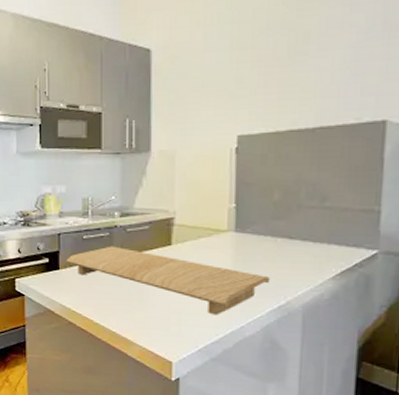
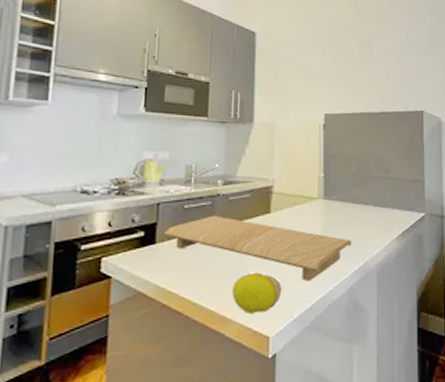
fruit: none [132,301,186,339] -> present [231,272,282,313]

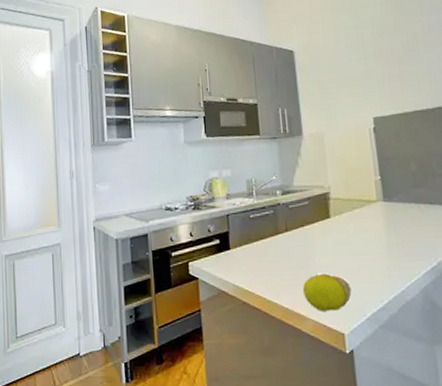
cutting board: present [164,215,352,282] -> none [236,222,421,282]

